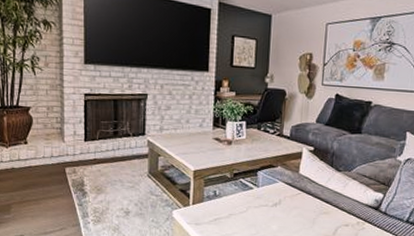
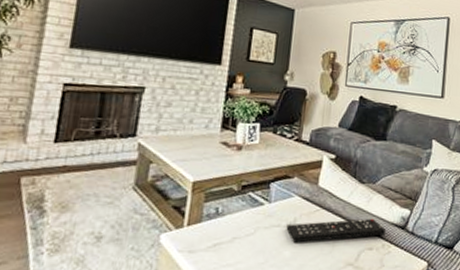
remote control: none [273,200,360,220] -> present [286,218,386,243]

